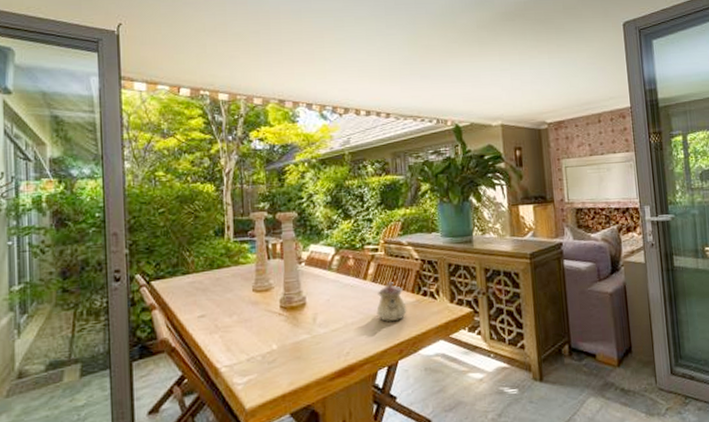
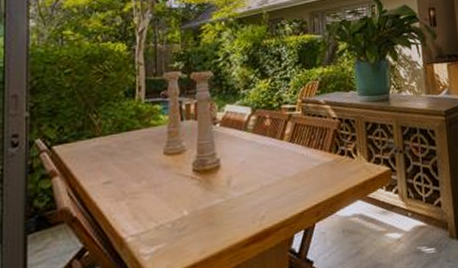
teapot: present [376,281,407,322] -> none [293,140,324,184]

